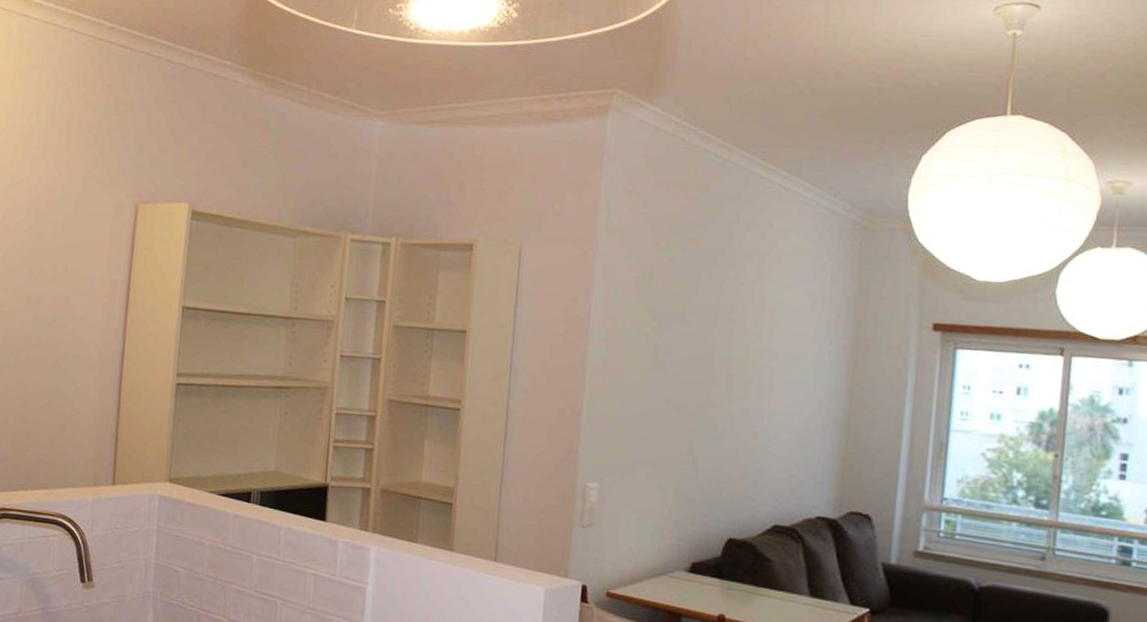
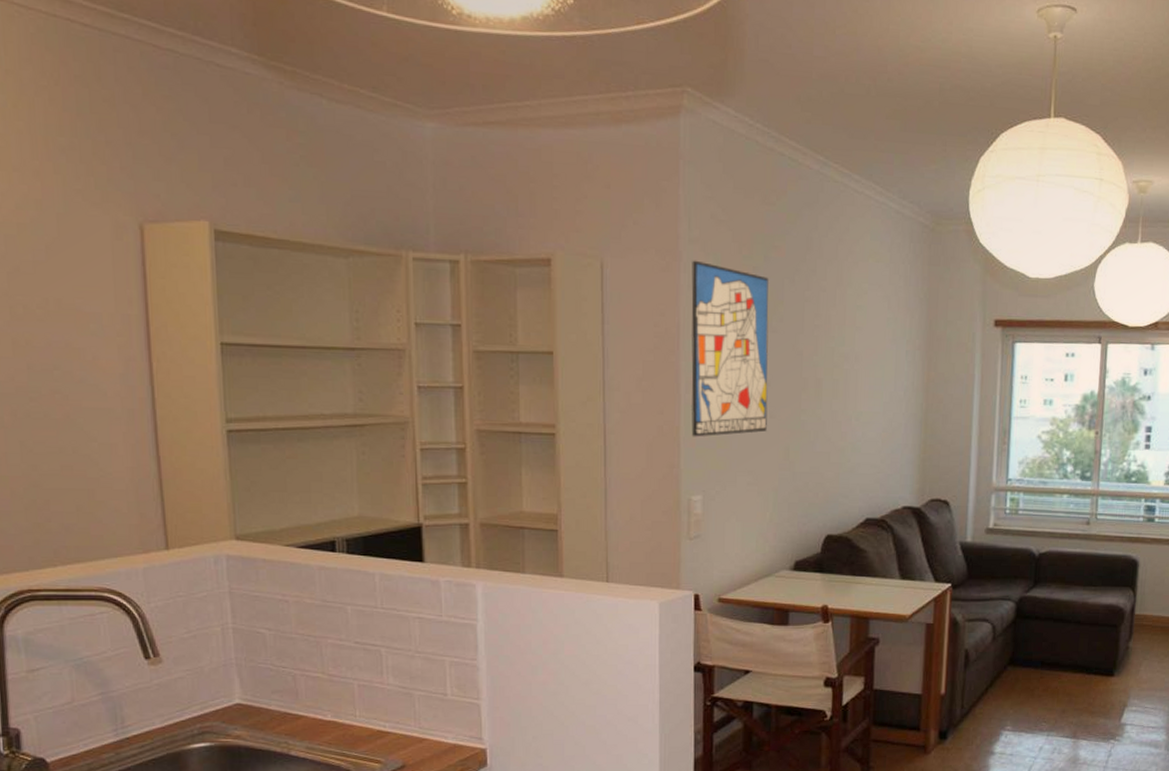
wall art: none [593,250,685,424] -> present [691,260,769,437]

